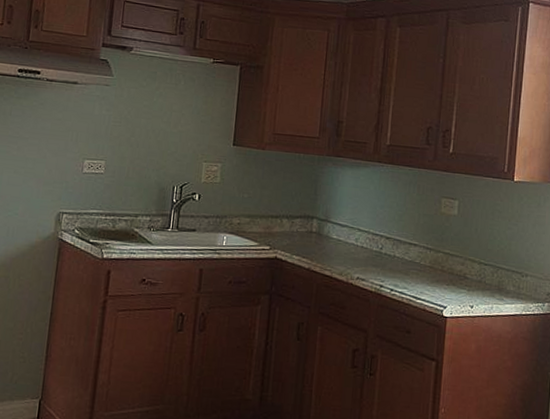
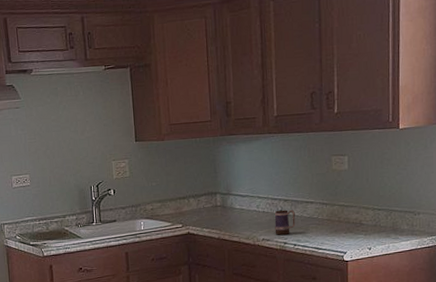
mug: none [372,247,396,277] -> present [274,209,296,235]

